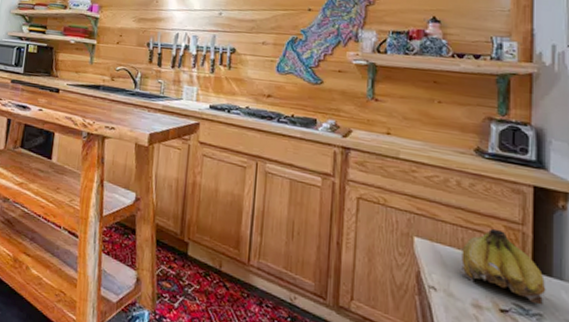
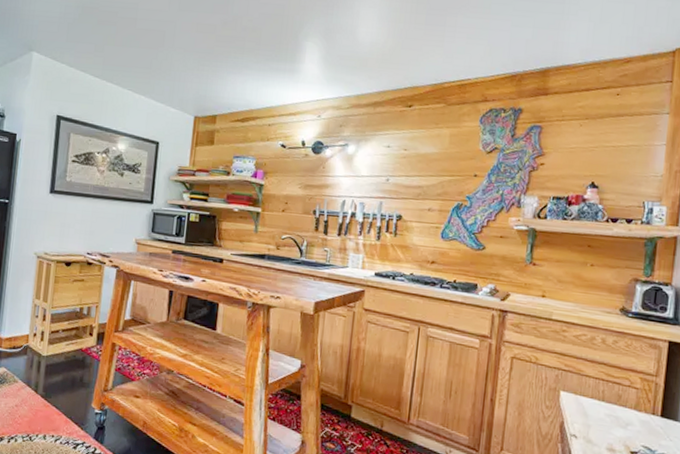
fruit: present [460,228,546,306] -> none [598,380,672,446]

